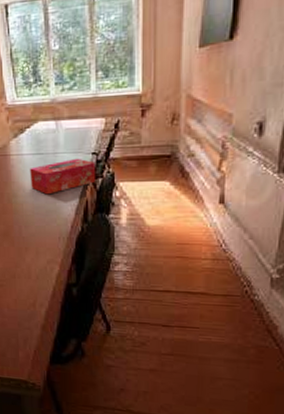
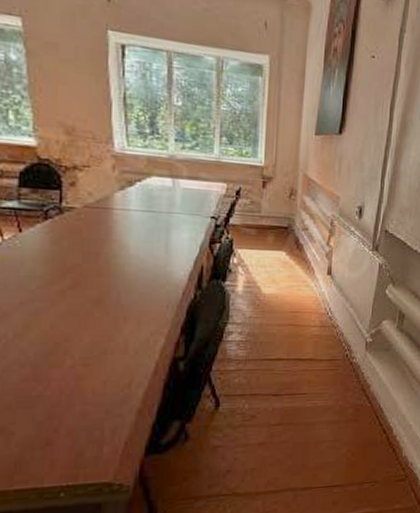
tissue box: present [30,158,96,195] -> none [137,220,214,257]

